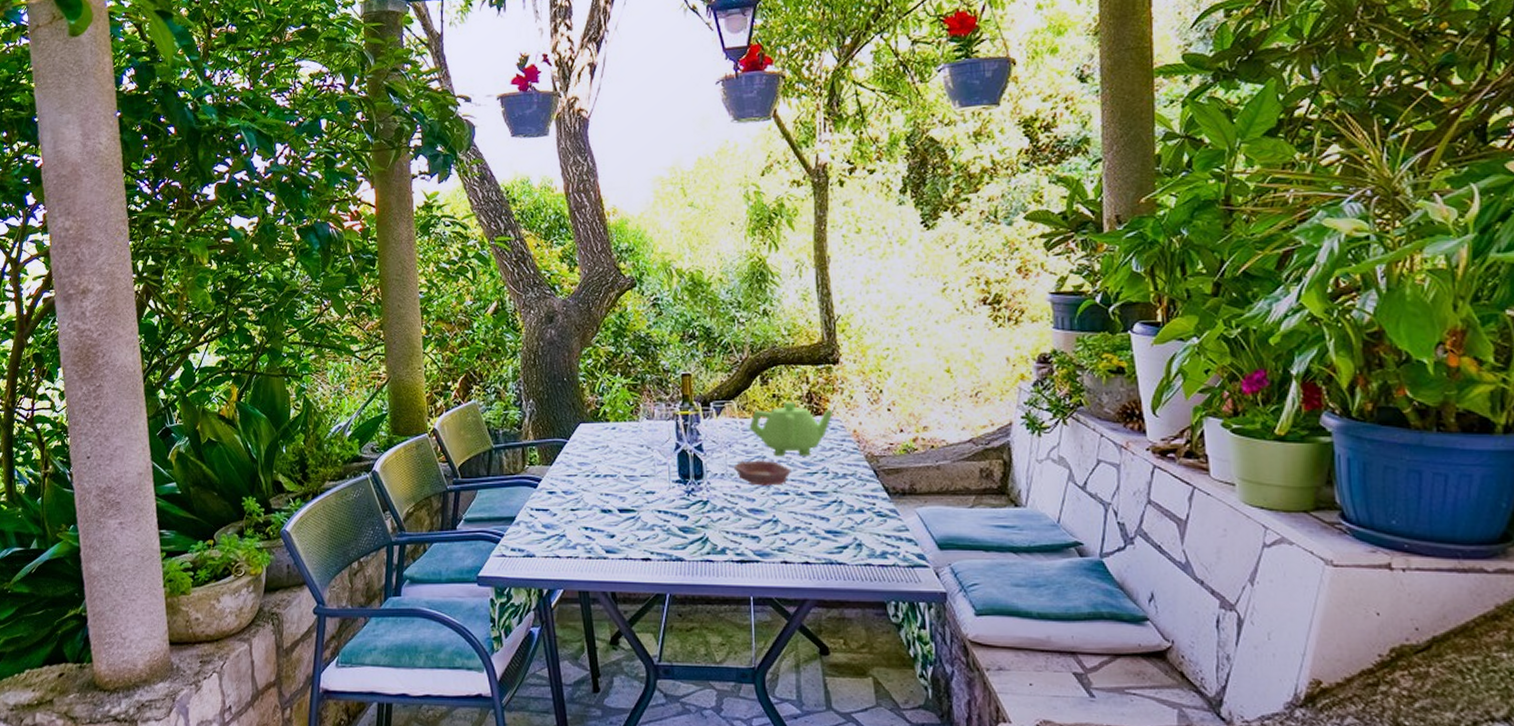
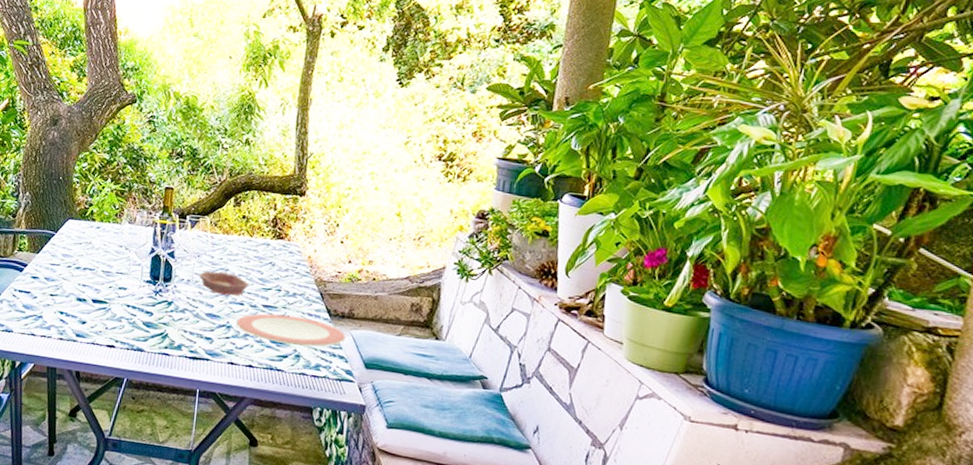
teapot: present [749,402,834,457] -> none [218,223,294,274]
plate: none [783,500,911,534] -> present [235,313,346,347]

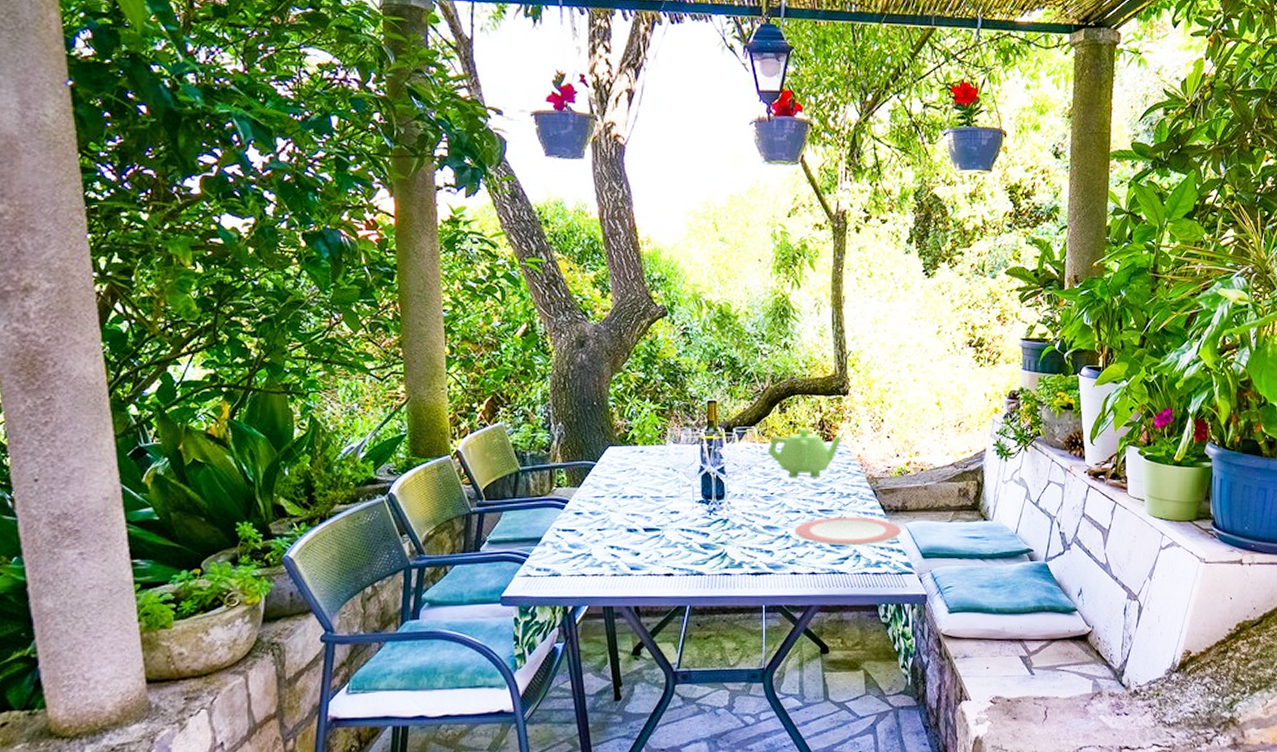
bowl: present [199,271,249,296] -> none [752,481,803,505]
teapot: none [218,223,294,274] -> present [767,429,842,479]

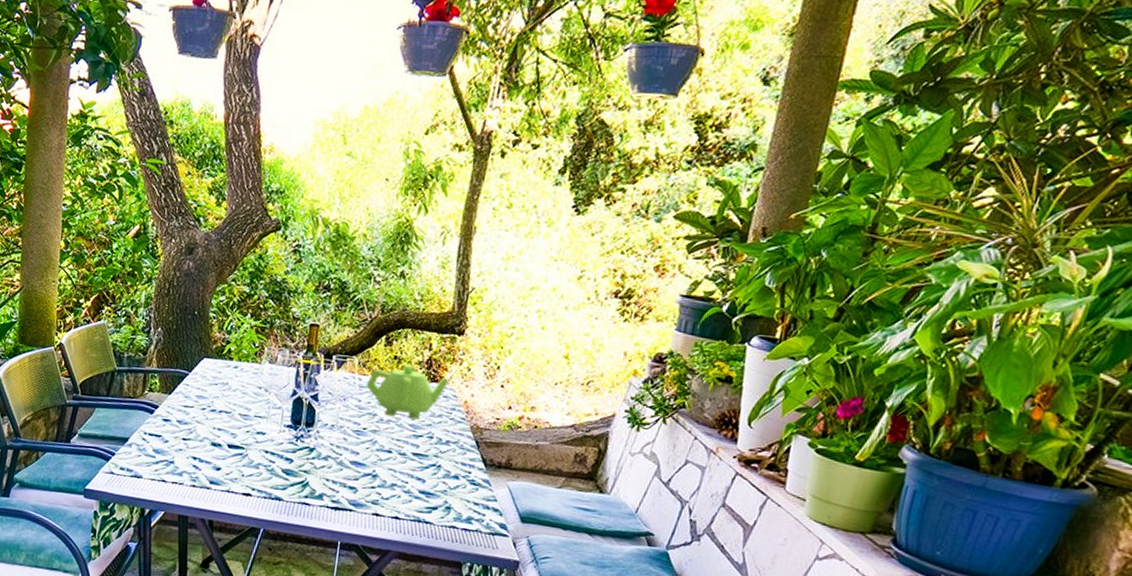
plate: present [794,516,901,546] -> none [382,462,501,499]

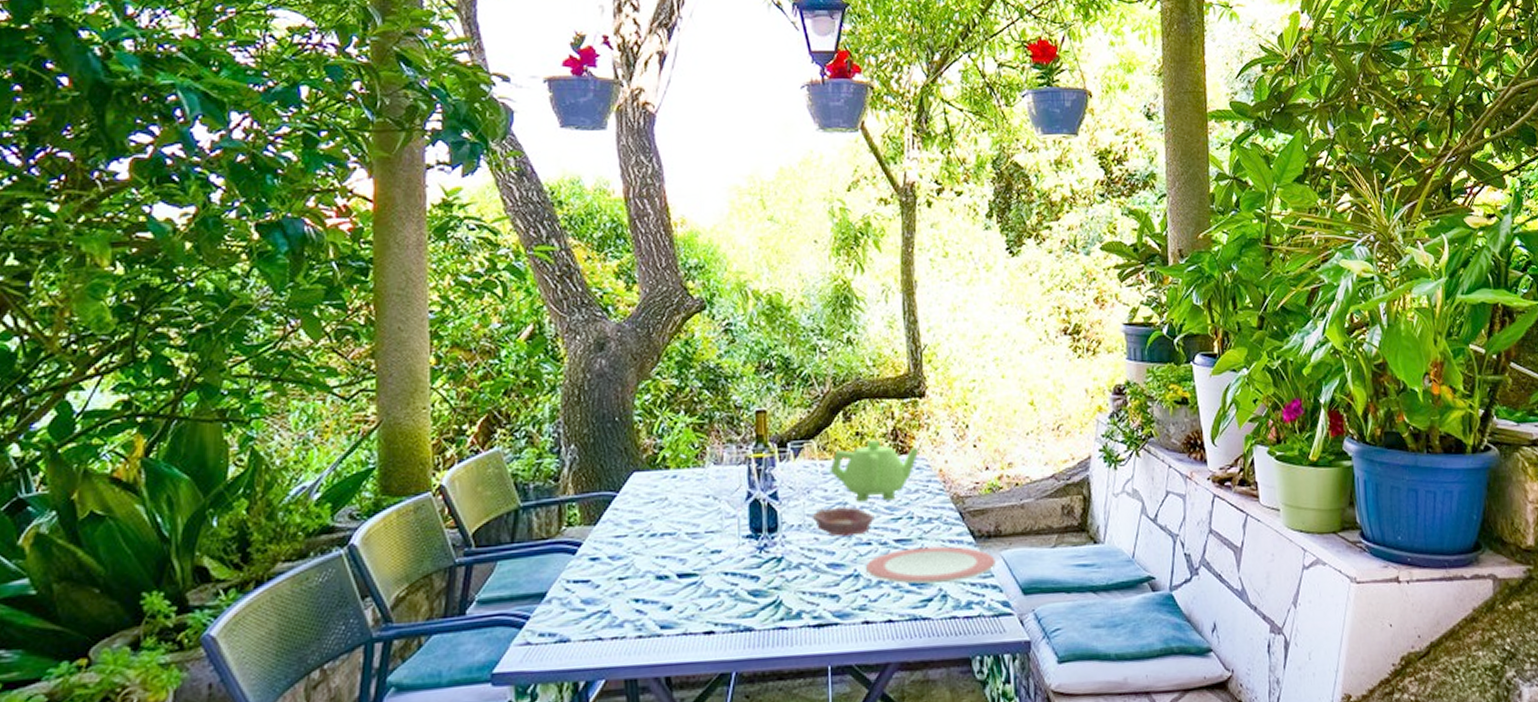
bowl: none [344,416,399,443] -> present [812,507,874,537]
plate: none [382,462,501,499] -> present [865,546,996,584]

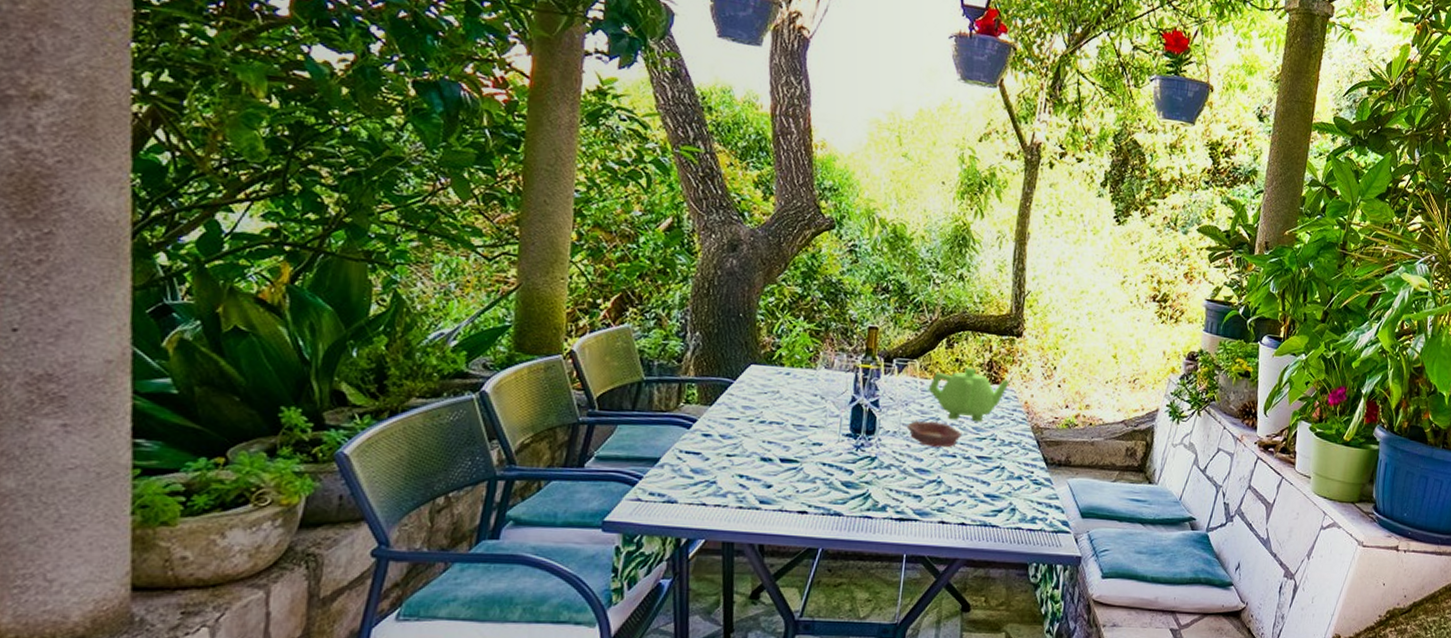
plate: present [865,546,996,584] -> none [947,465,1062,499]

